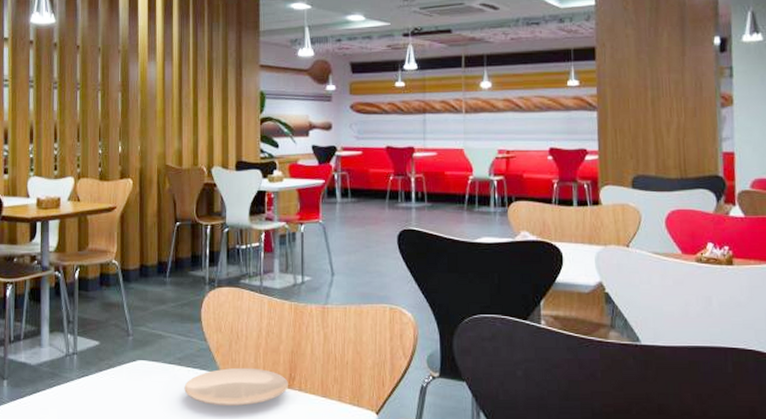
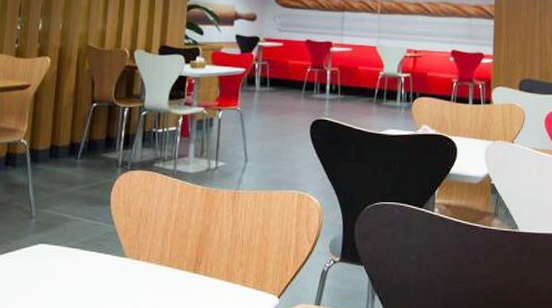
plate: present [184,367,289,407] -> none [86,251,195,292]

